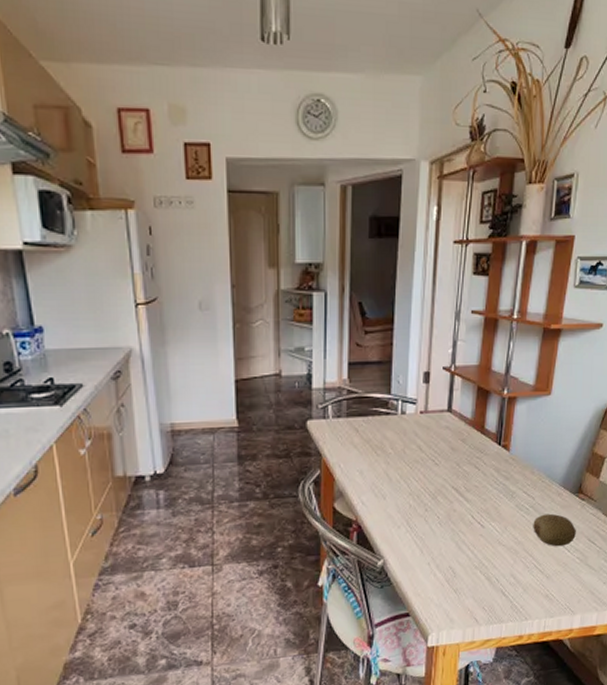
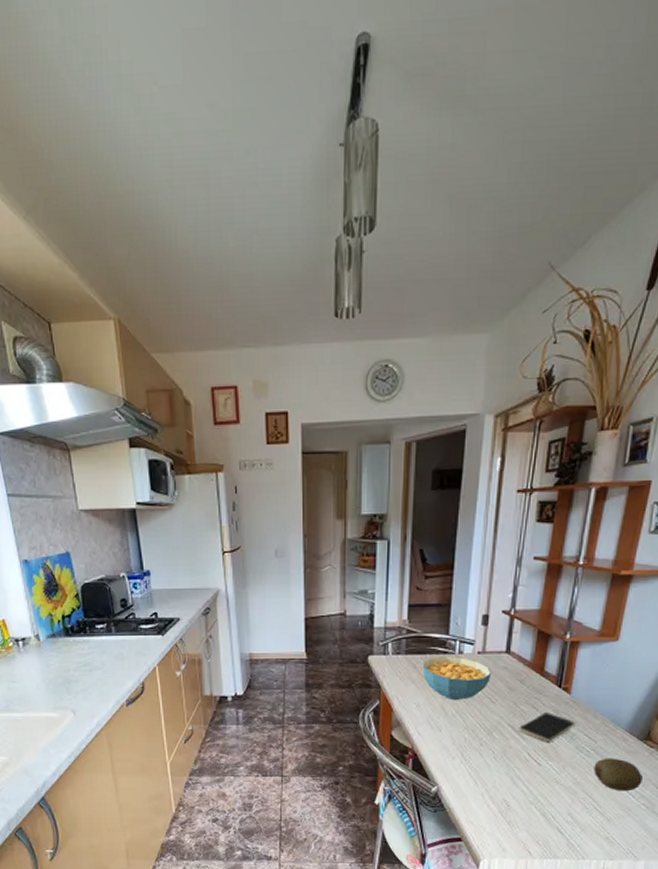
cereal bowl: none [364,418,433,464] -> present [422,657,491,700]
smartphone: none [462,471,514,502] -> present [518,712,575,741]

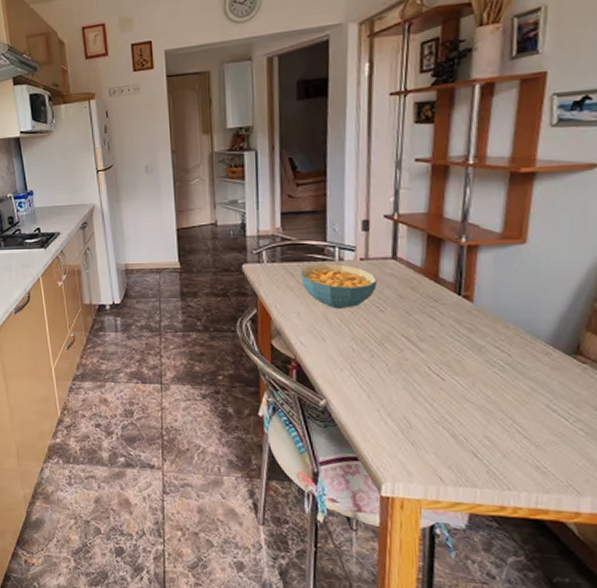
smartphone: present [518,712,575,741] -> none [414,322,482,354]
fruit: present [594,758,644,792] -> none [511,374,578,414]

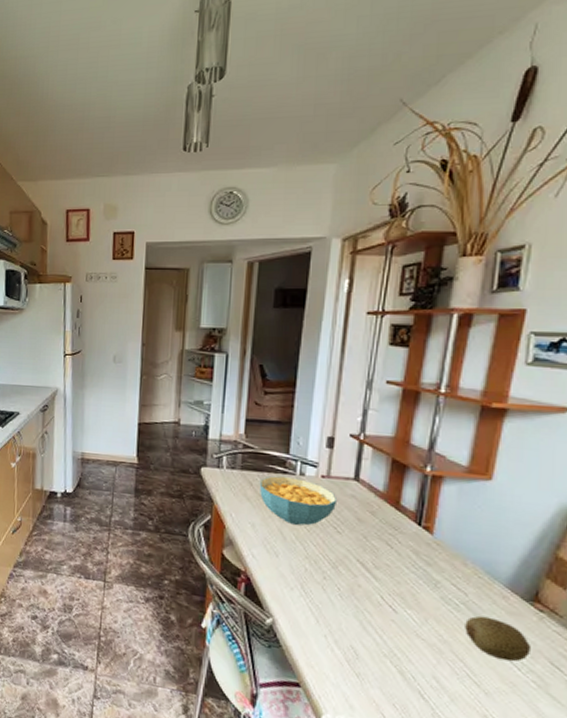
fruit: none [511,374,578,414] -> present [465,615,532,662]

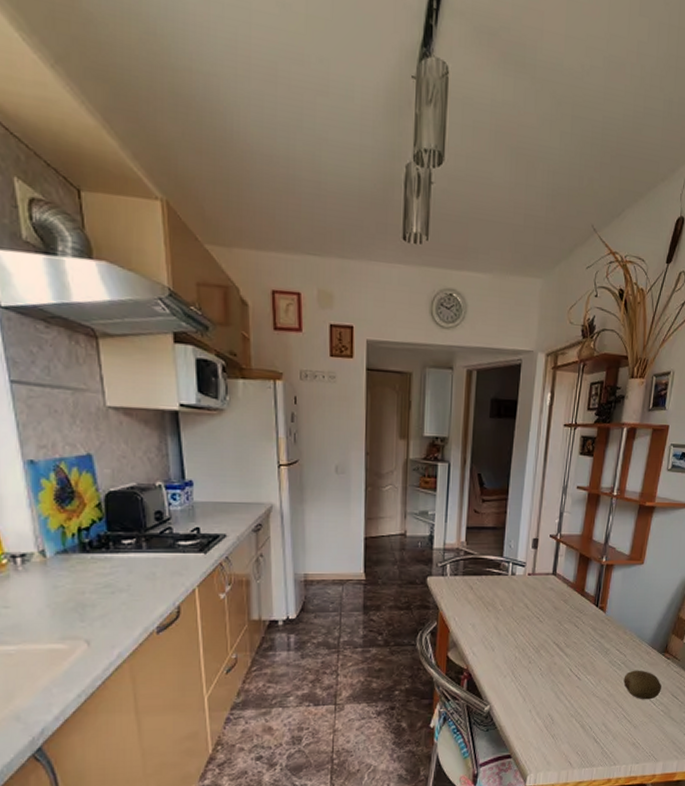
cereal bowl: present [259,476,337,526] -> none [478,578,539,620]

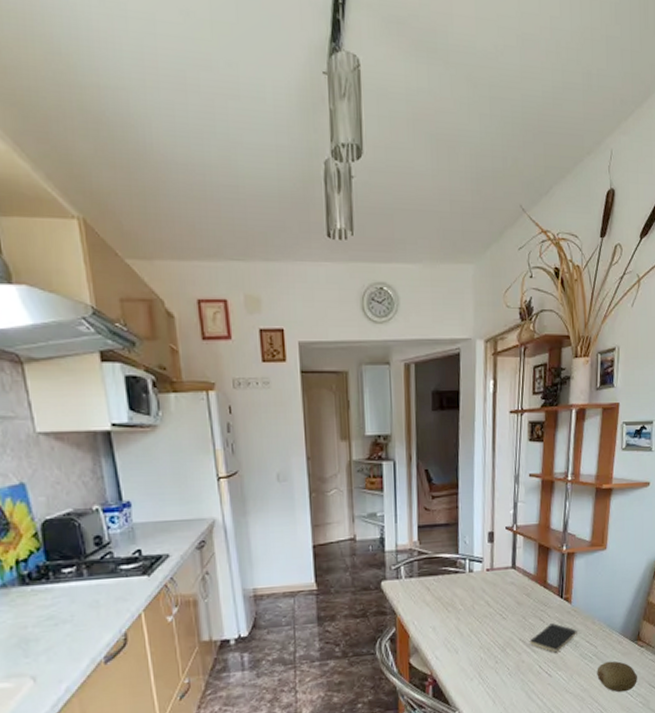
smartphone: none [562,630,609,657] -> present [529,623,577,652]

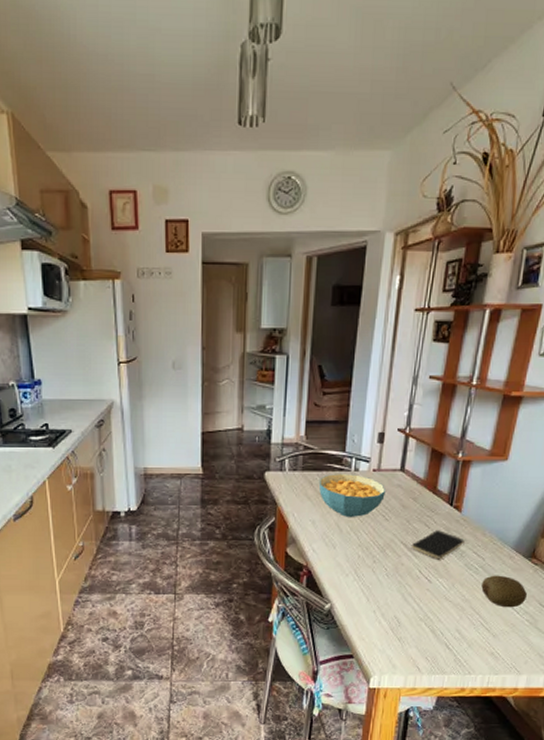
cereal bowl: none [435,575,500,620] -> present [318,474,385,517]

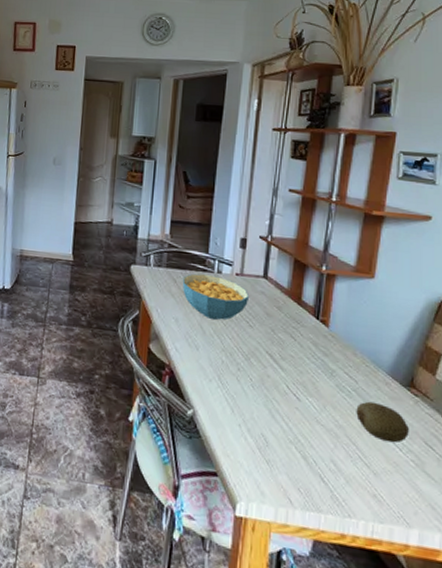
smartphone: present [411,530,465,558] -> none [276,343,334,375]

